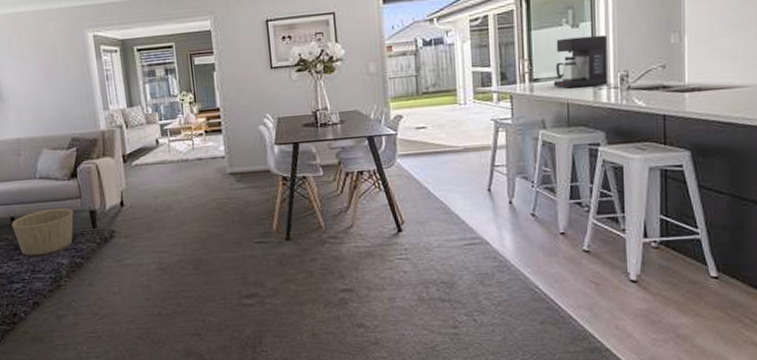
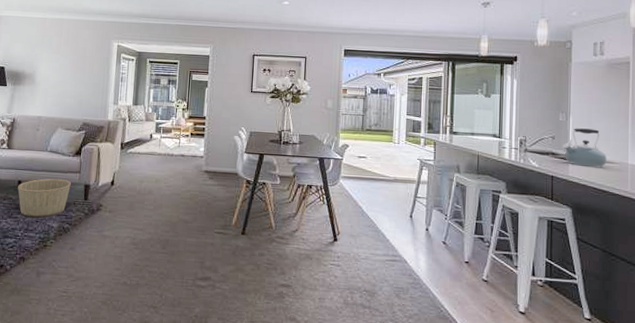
coffee maker: present [553,34,608,89] -> none [468,104,512,145]
kettle: none [675,47,736,97] -> present [562,128,608,168]

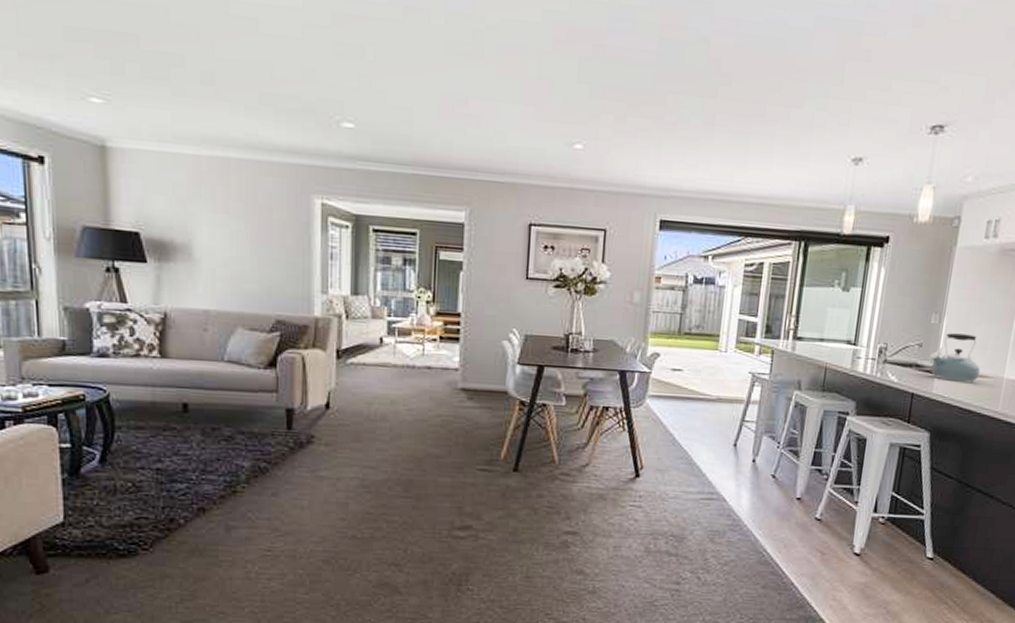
basket: present [18,178,71,219] -> none [183,399,265,456]

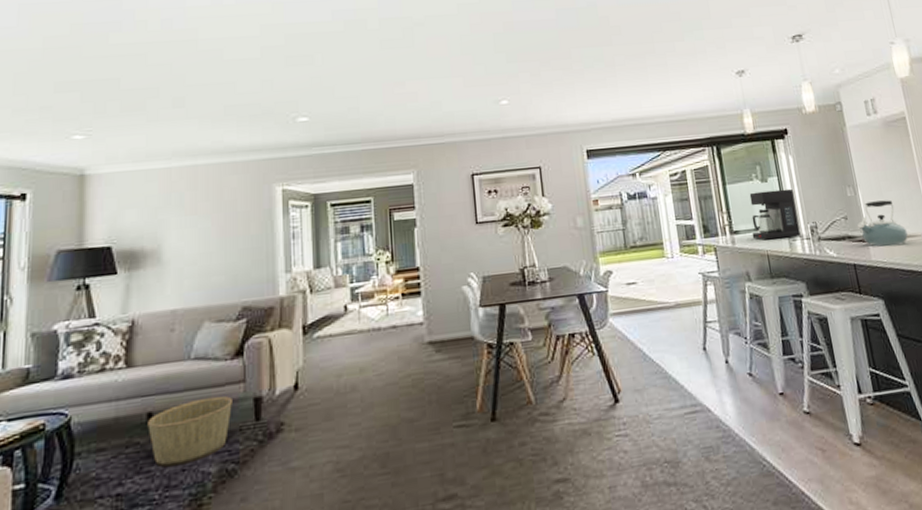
basket: none [183,399,265,456] -> present [148,396,232,469]
coffee maker: none [815,300,875,355] -> present [749,188,801,240]

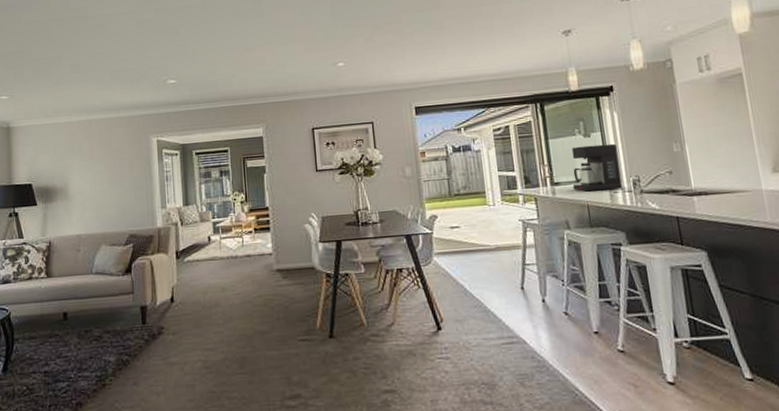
basket: present [148,396,232,469] -> none [64,303,125,355]
kettle: present [857,200,909,247] -> none [682,155,738,201]

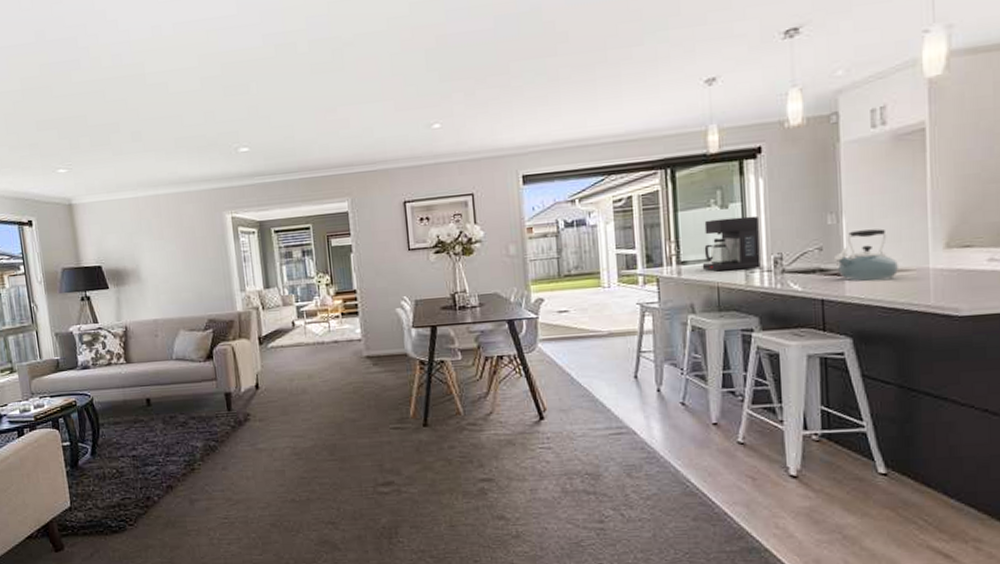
kettle: none [682,155,738,201] -> present [833,228,900,281]

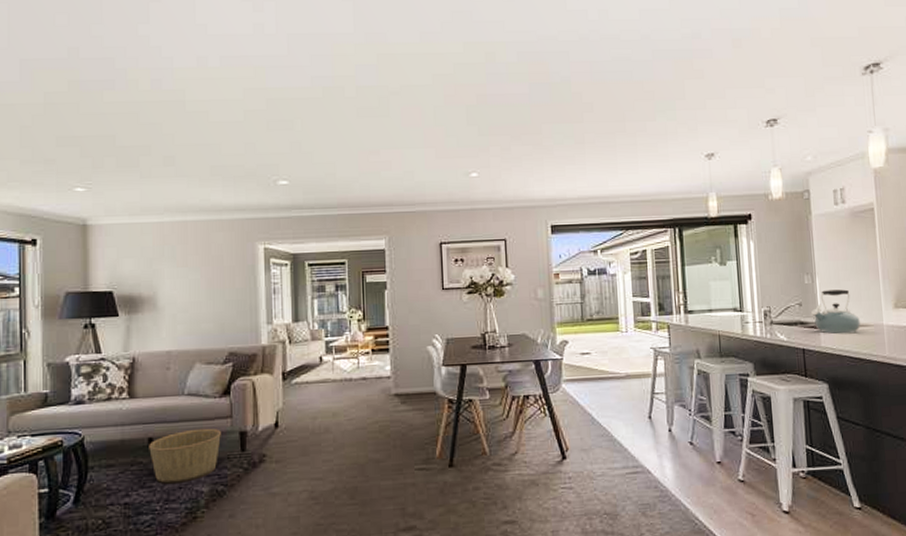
basket: none [147,389,209,441] -> present [149,428,221,485]
coffee maker: present [702,215,761,272] -> none [705,273,754,321]

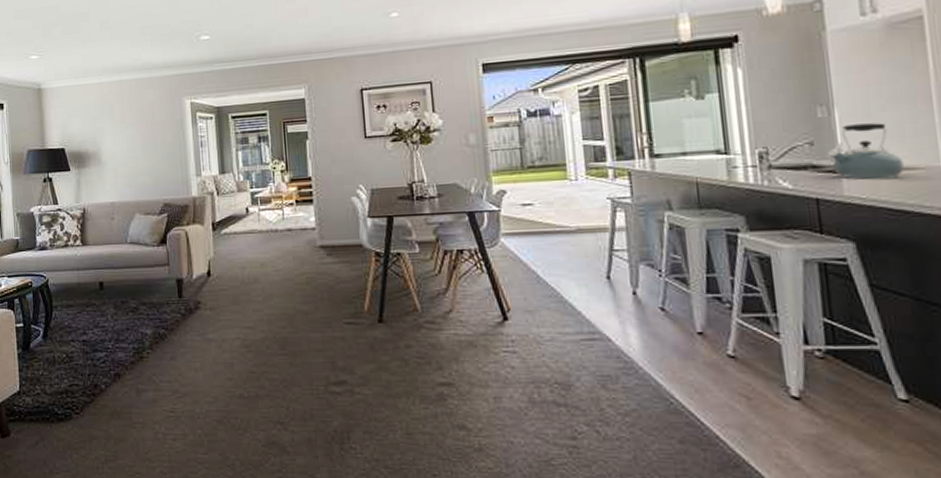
basket: present [149,428,221,485] -> none [100,274,161,326]

